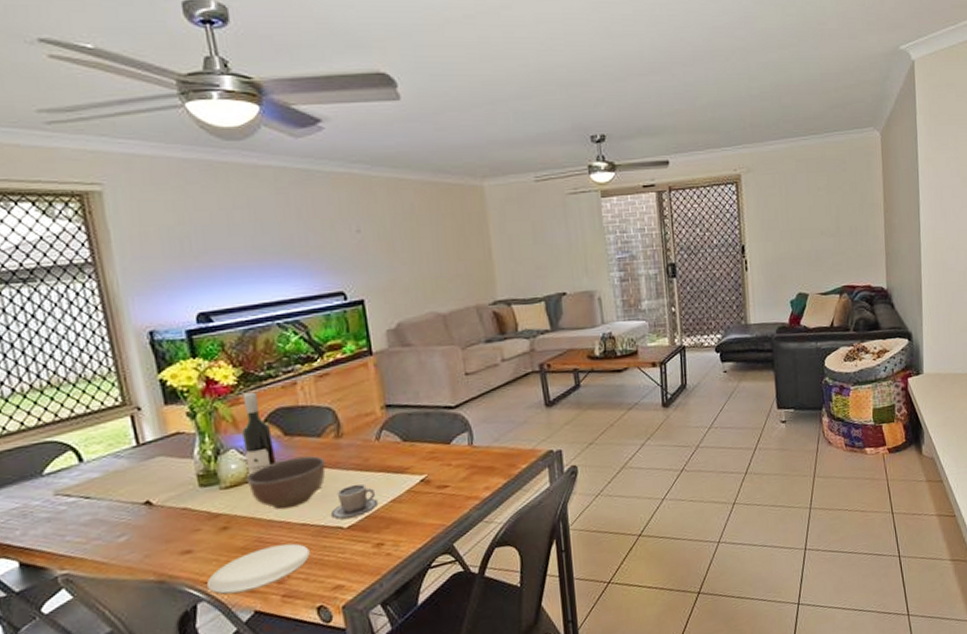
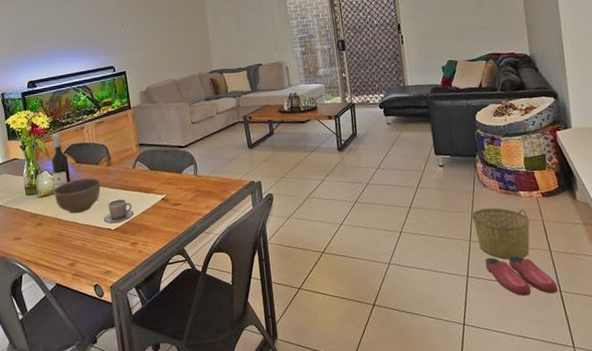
plate: present [206,543,310,595] -> none [28,238,90,271]
basket: none [814,468,874,526] -> present [472,207,530,259]
slippers: none [825,521,896,566] -> present [485,255,557,296]

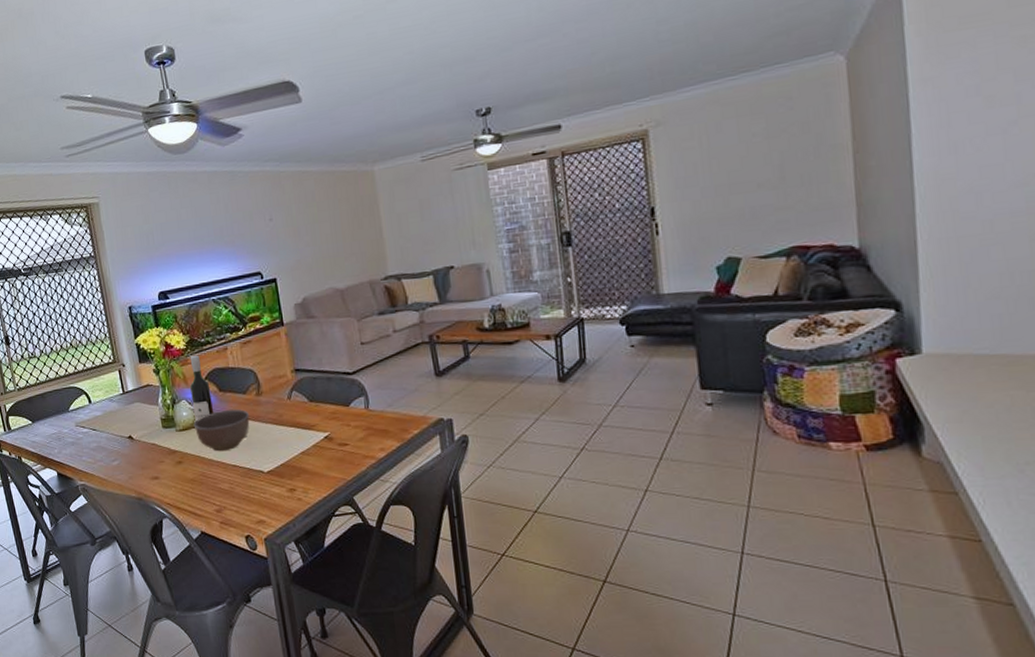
cup: present [103,199,134,223] -> none [254,436,291,464]
basket: present [472,207,530,259] -> none [753,463,844,534]
slippers: present [485,255,557,296] -> none [770,529,881,584]

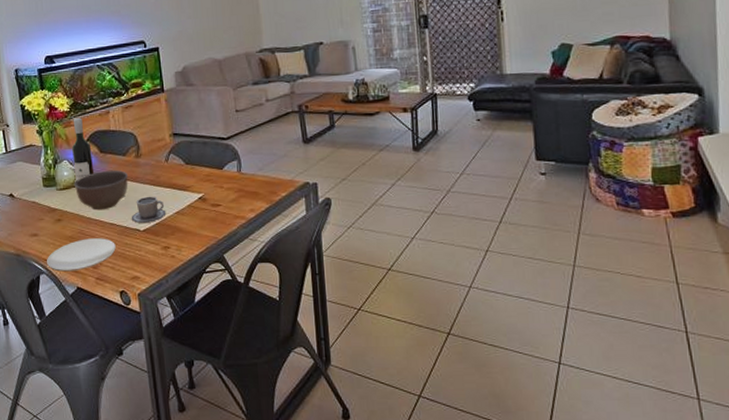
plate: none [168,480,240,516] -> present [46,238,116,272]
cup: none [254,436,291,464] -> present [131,196,166,223]

